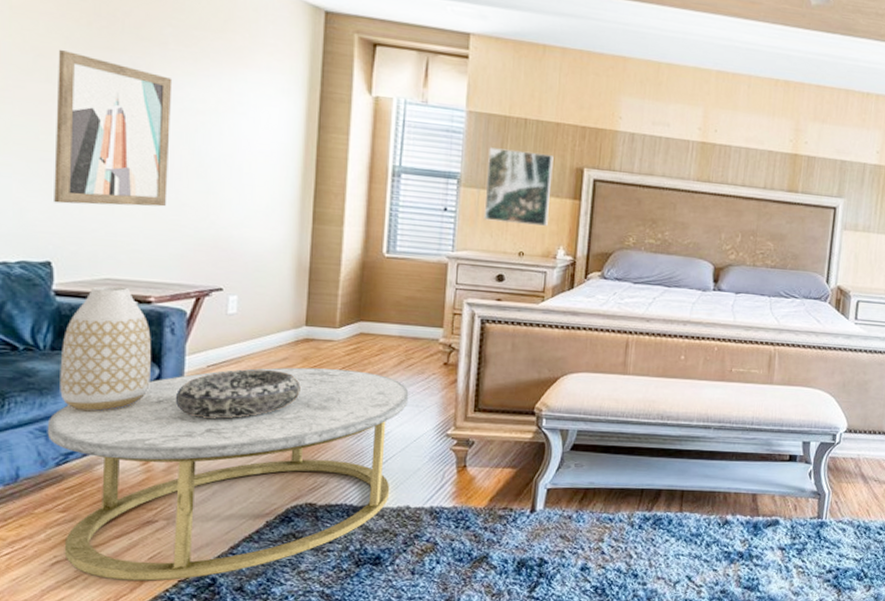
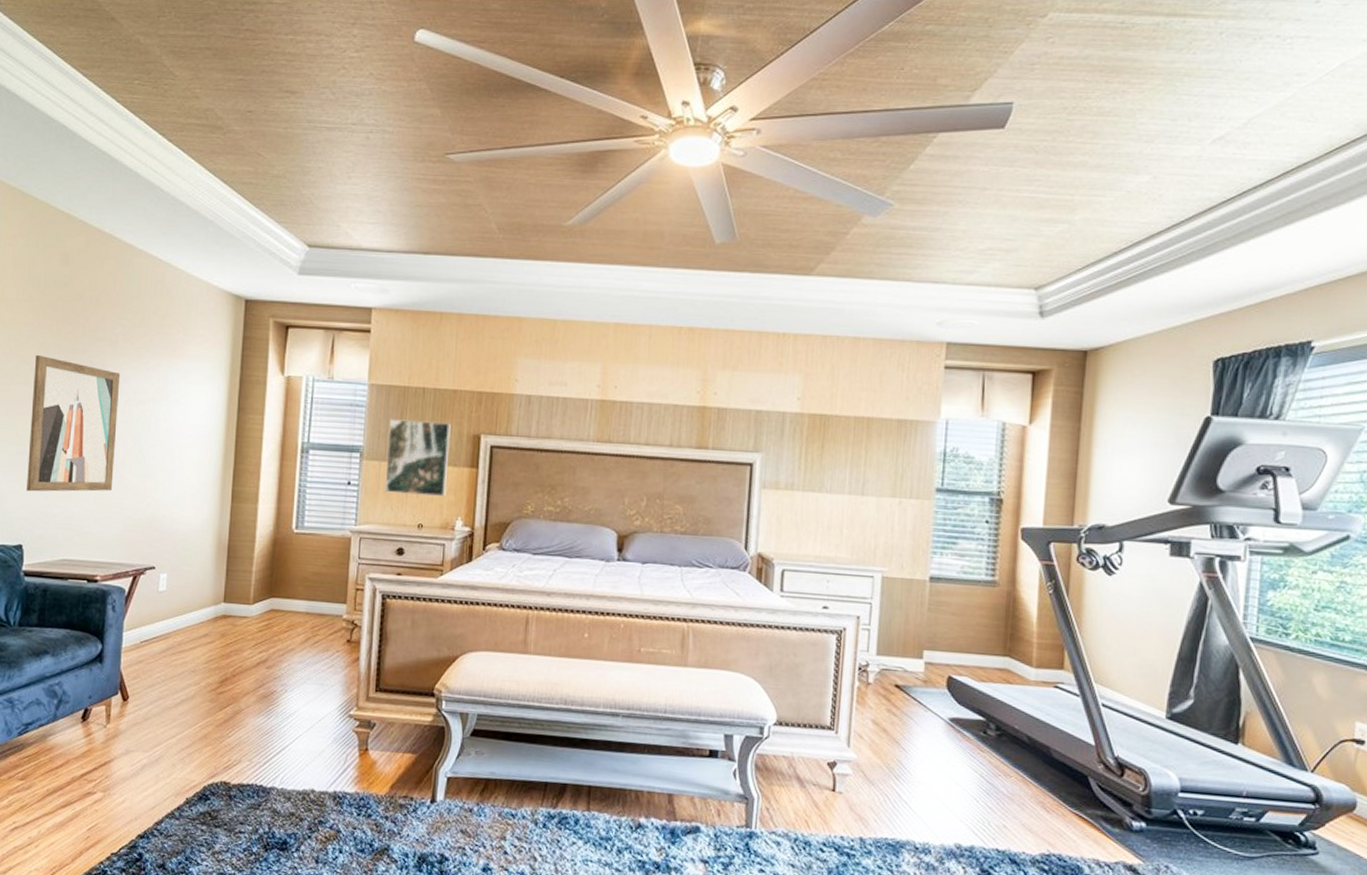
coffee table: present [47,367,409,581] -> none [13,643,315,853]
vase: present [60,286,151,412] -> none [24,566,96,685]
decorative bowl: present [175,369,301,419] -> none [113,645,218,694]

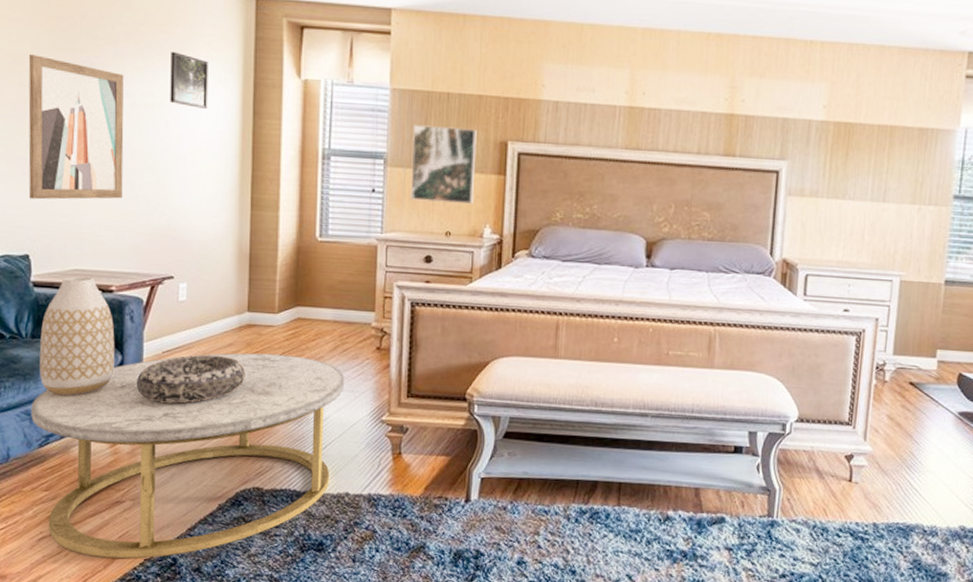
coffee table: none [13,643,315,853] -> present [30,353,345,559]
vase: none [24,566,96,685] -> present [39,276,115,396]
decorative bowl: none [113,645,218,694] -> present [136,355,245,404]
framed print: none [161,351,198,405] -> present [170,51,208,109]

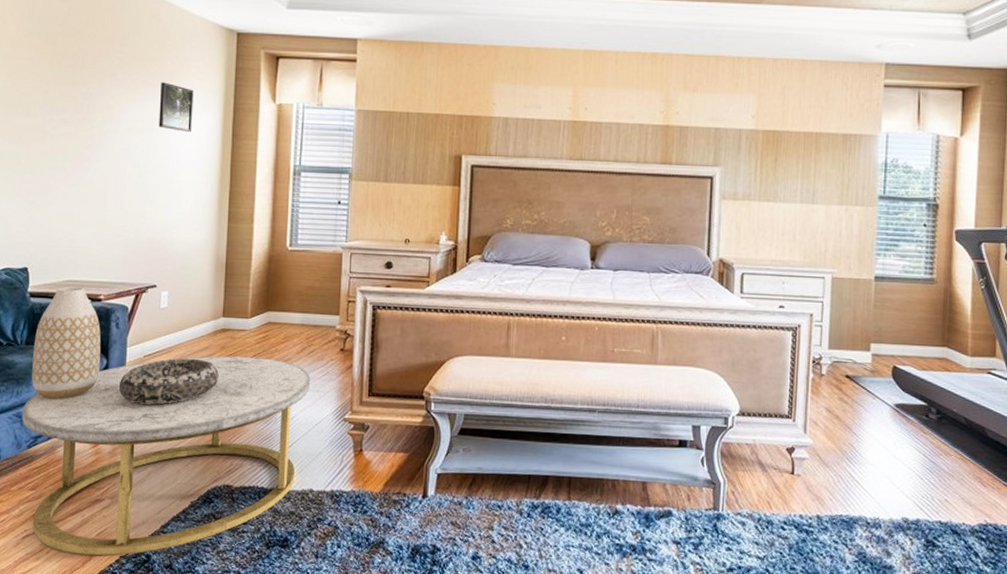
wall art: present [28,55,124,200] -> none [31,88,119,217]
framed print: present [410,125,477,204] -> none [373,142,434,213]

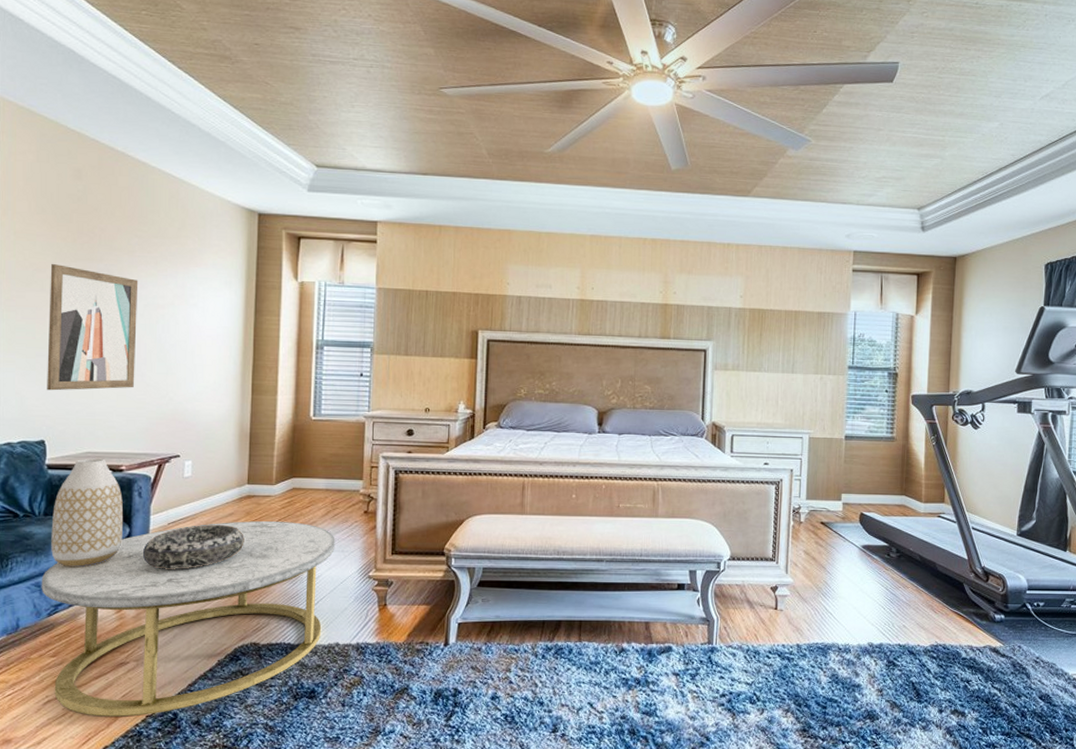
wall art: none [31,88,119,217] -> present [47,264,139,391]
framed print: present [159,82,194,132] -> none [180,259,215,308]

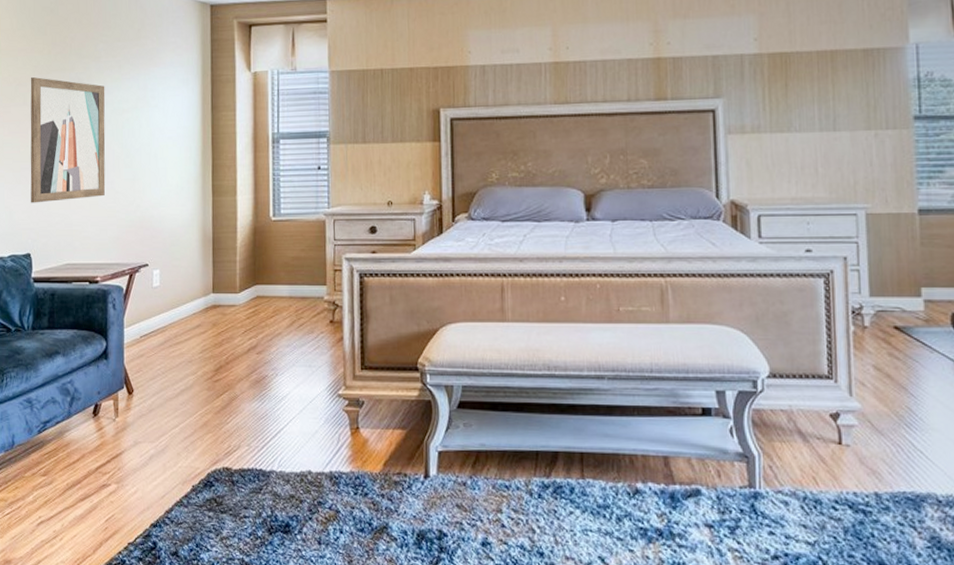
coffee table: present [41,521,335,717] -> none [31,333,302,543]
vase: present [51,458,123,568] -> none [38,270,100,383]
decorative bowl: present [142,525,244,569] -> none [118,338,212,386]

